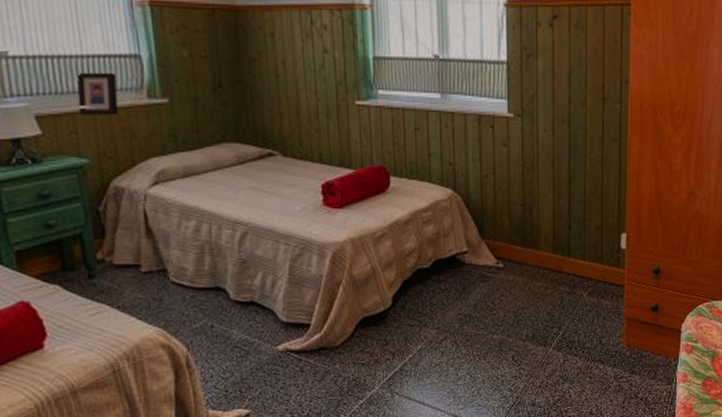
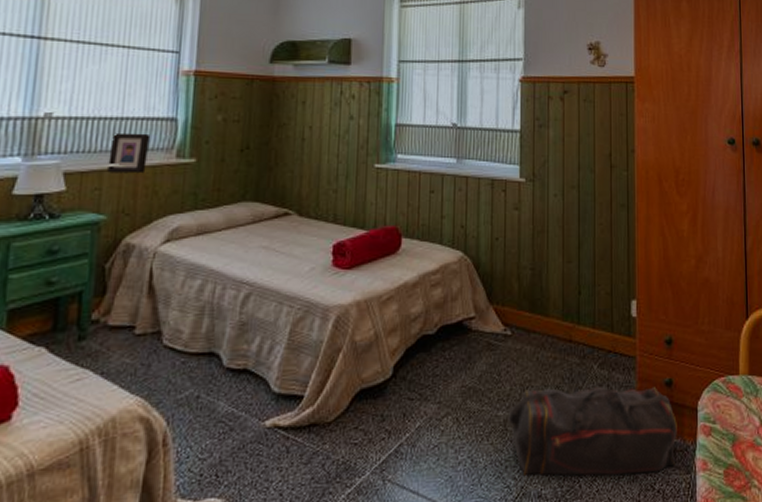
duffel bag: none [502,311,661,388] -> present [508,385,677,477]

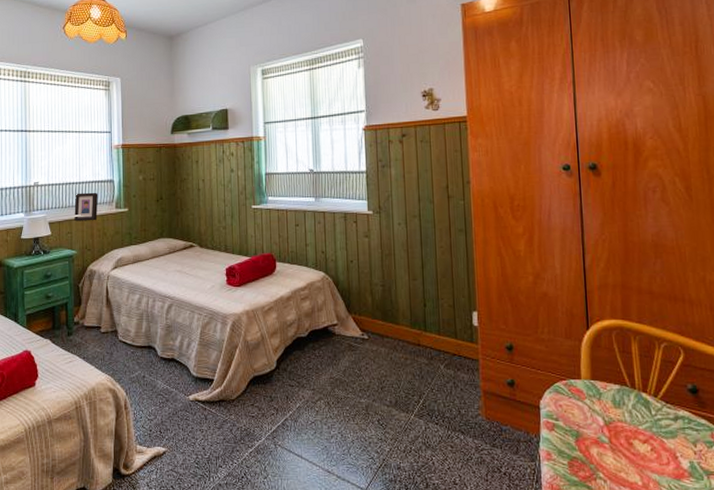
duffel bag: present [508,385,677,477] -> none [369,382,521,458]

